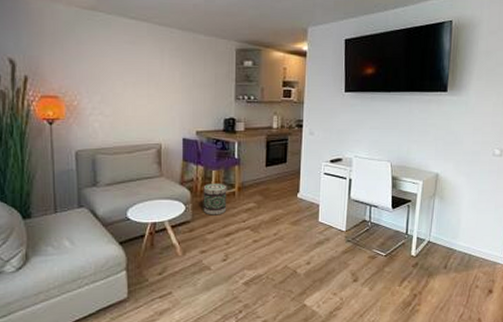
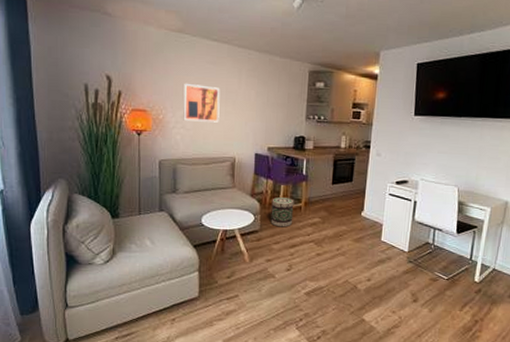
wall art: none [100,65,142,107] -> present [183,83,220,123]

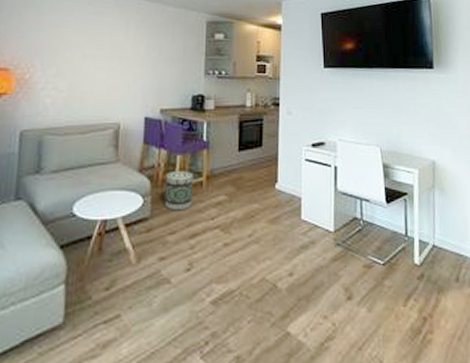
wall art: present [183,83,220,123] -> none [55,36,104,82]

